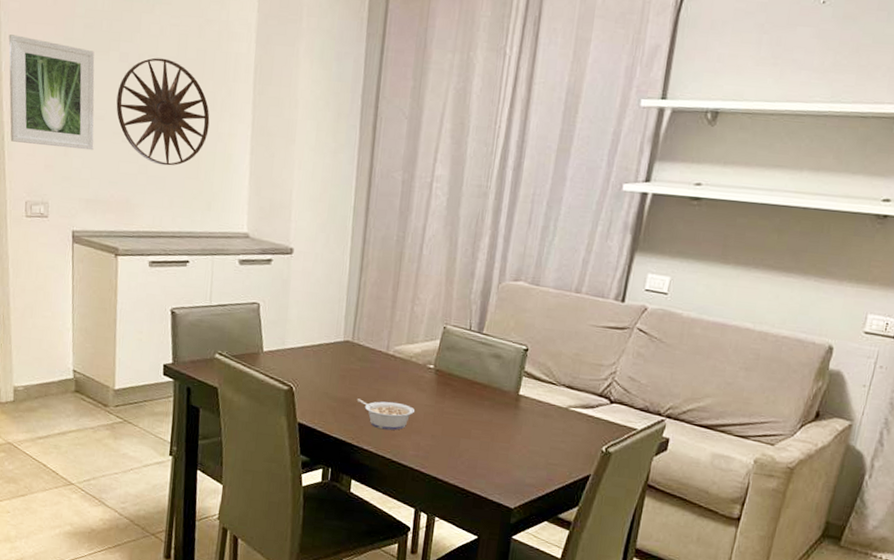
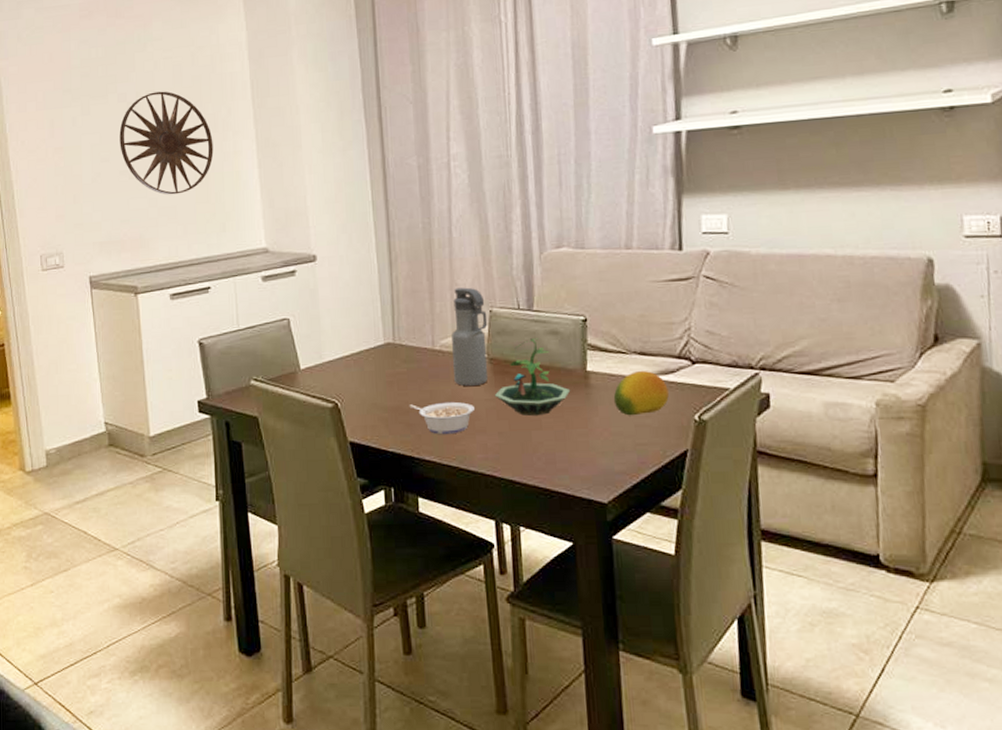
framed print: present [8,34,95,151] -> none [10,96,102,199]
water bottle: none [401,301,441,392] -> present [452,287,489,387]
terrarium: none [434,358,502,427] -> present [494,338,571,416]
fruit: none [536,401,586,440] -> present [613,371,669,416]

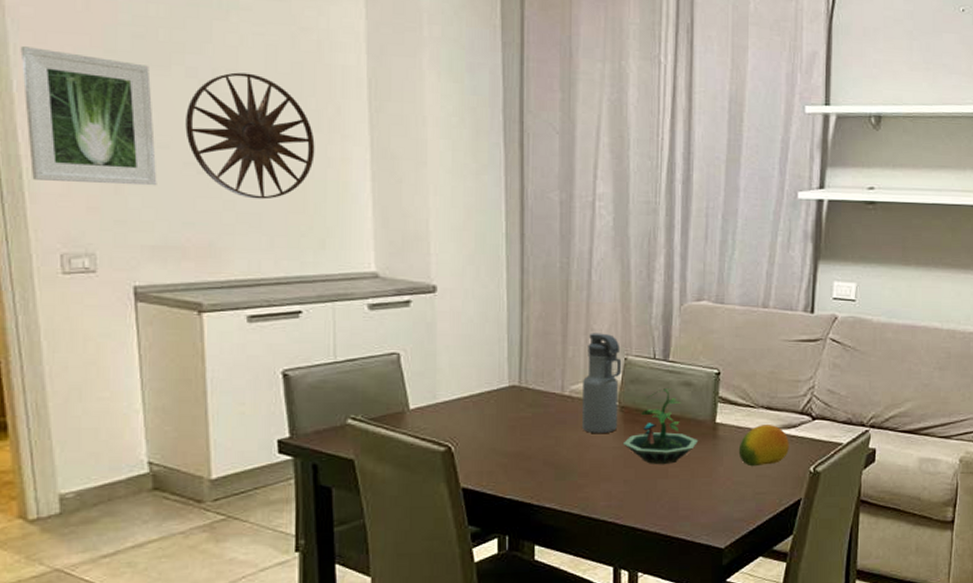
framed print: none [10,96,102,199] -> present [20,46,157,186]
legume: present [409,401,474,435] -> none [531,448,601,482]

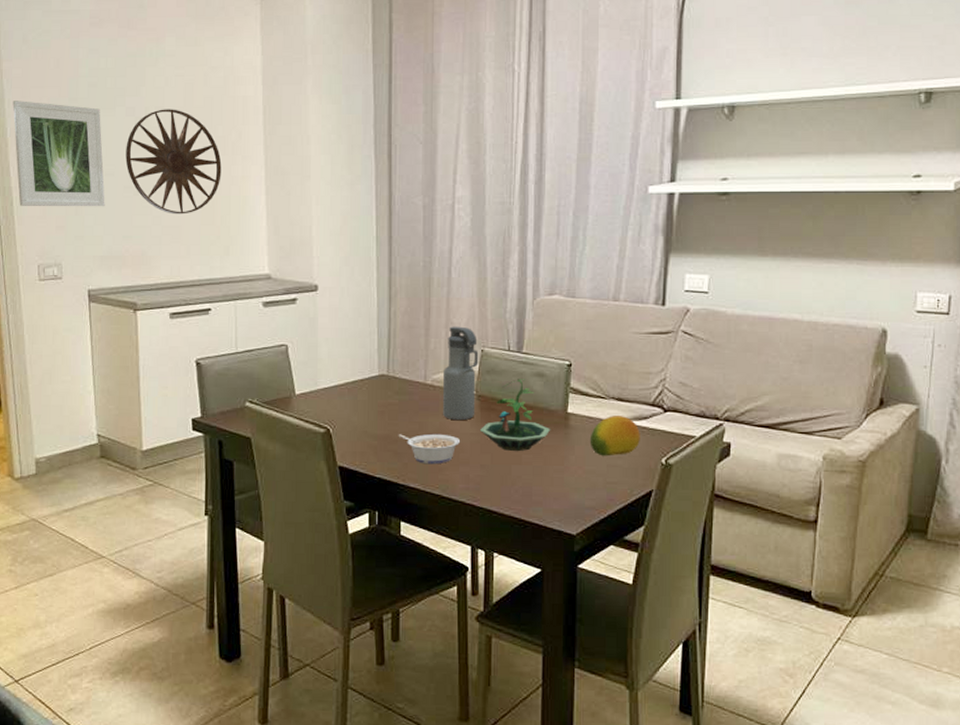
legume: none [531,448,601,482] -> present [398,433,460,465]

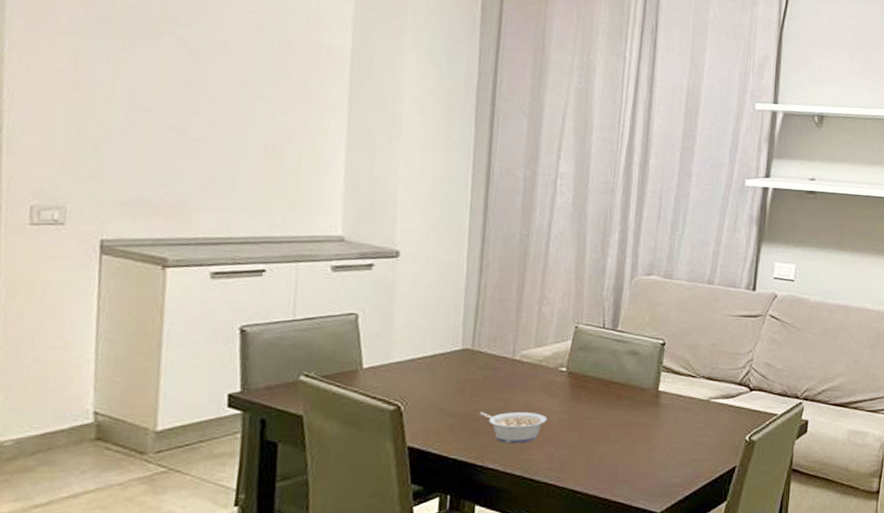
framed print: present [12,101,105,207] -> none [11,10,142,146]
wall art: present [125,109,222,214] -> none [169,45,295,163]
water bottle: present [443,326,479,421] -> none [530,301,572,398]
terrarium: present [479,379,551,452] -> none [568,356,642,430]
fruit: present [589,416,640,457] -> none [678,394,727,434]

